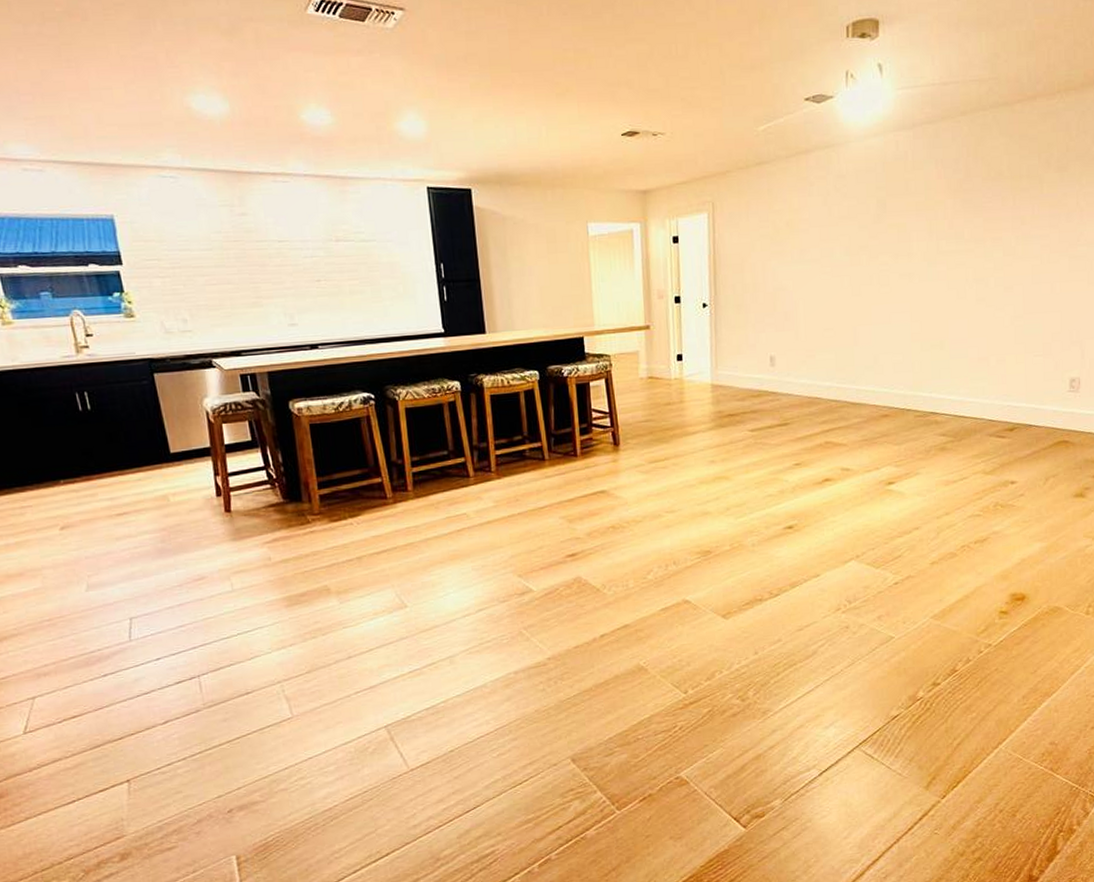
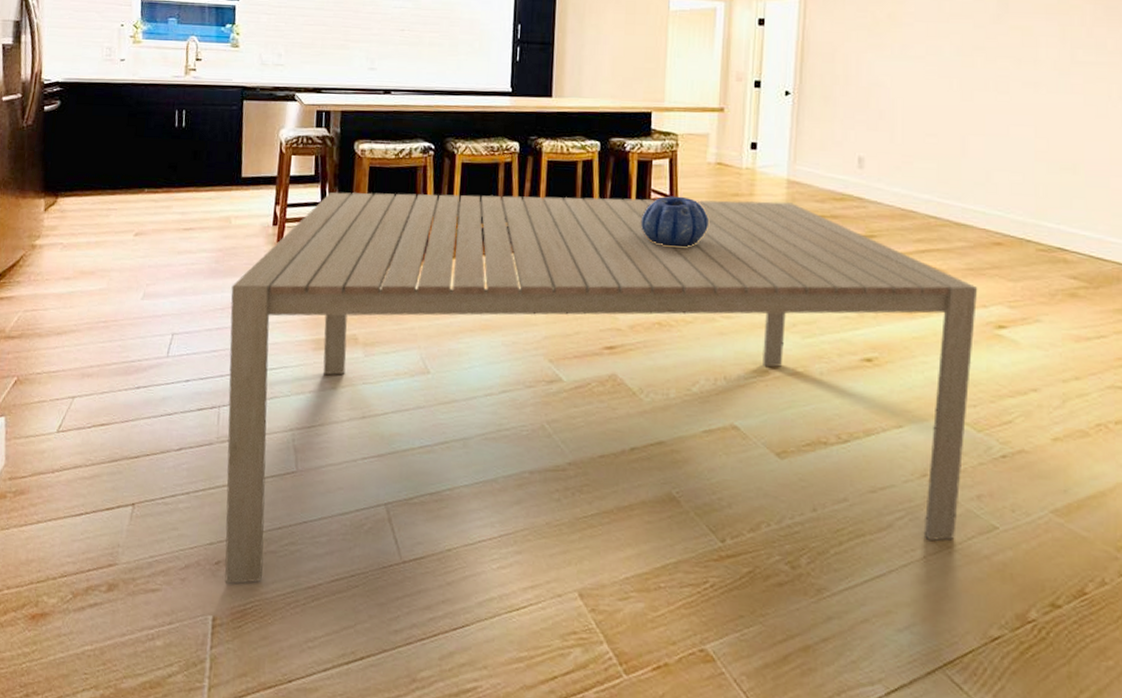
dining table: none [185,404,872,827] -> present [224,192,978,585]
decorative bowl: none [585,412,647,459] -> present [640,195,708,248]

